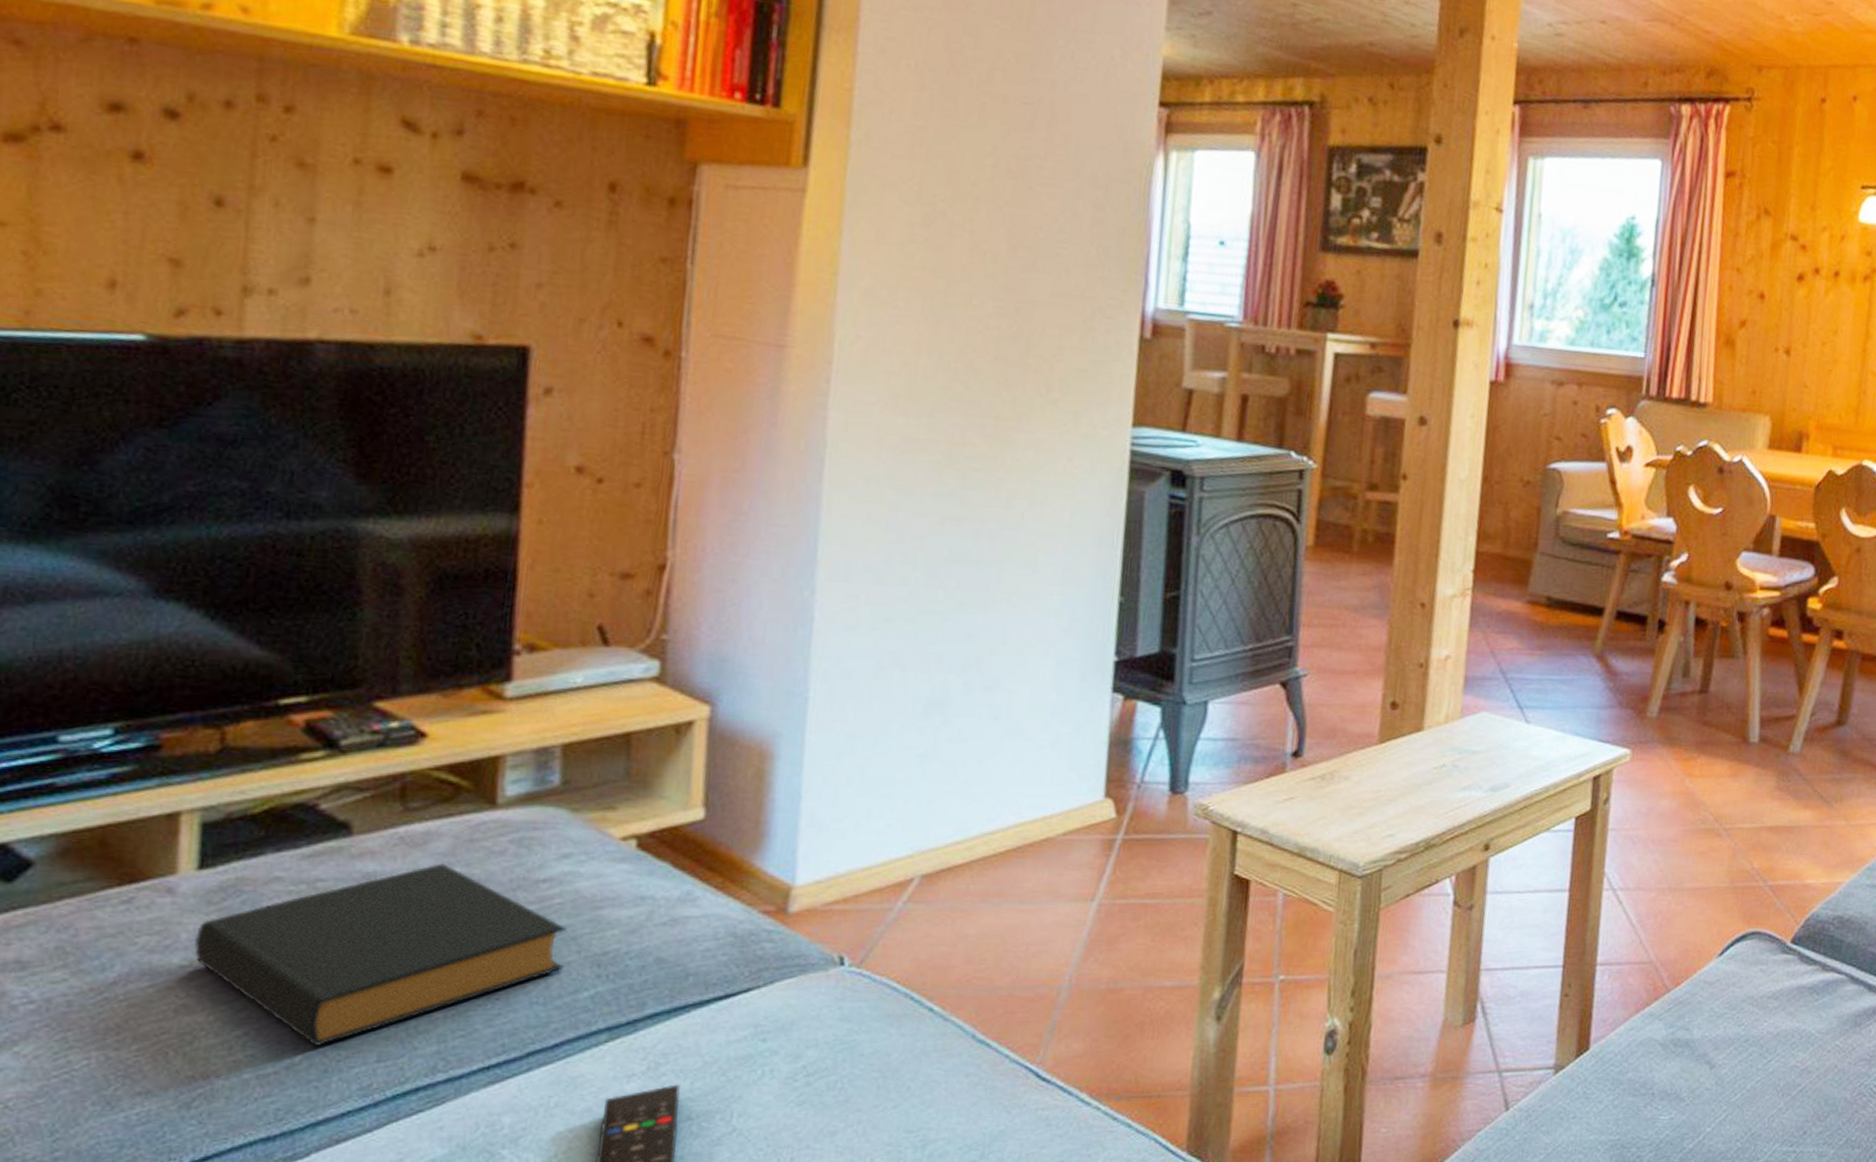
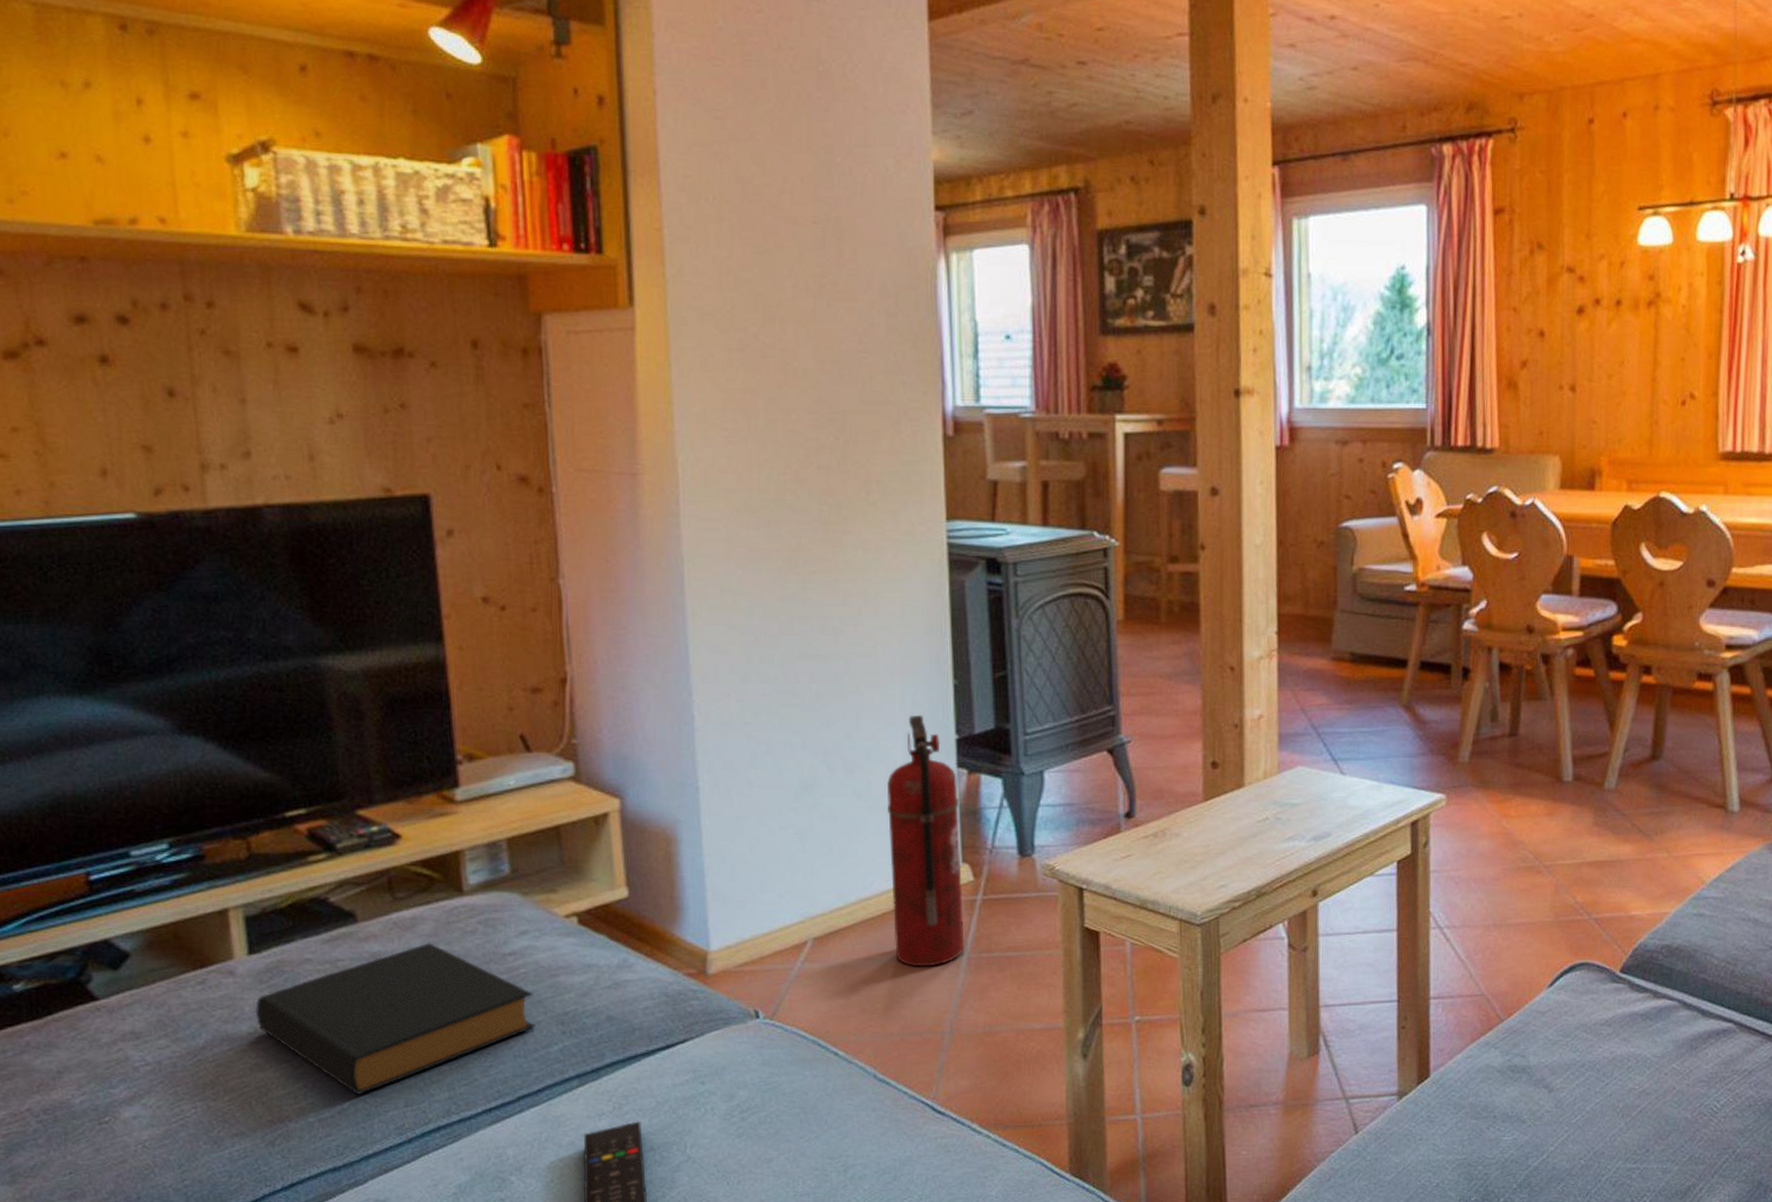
fire extinguisher: none [1015,632,1111,913] -> present [886,714,965,967]

